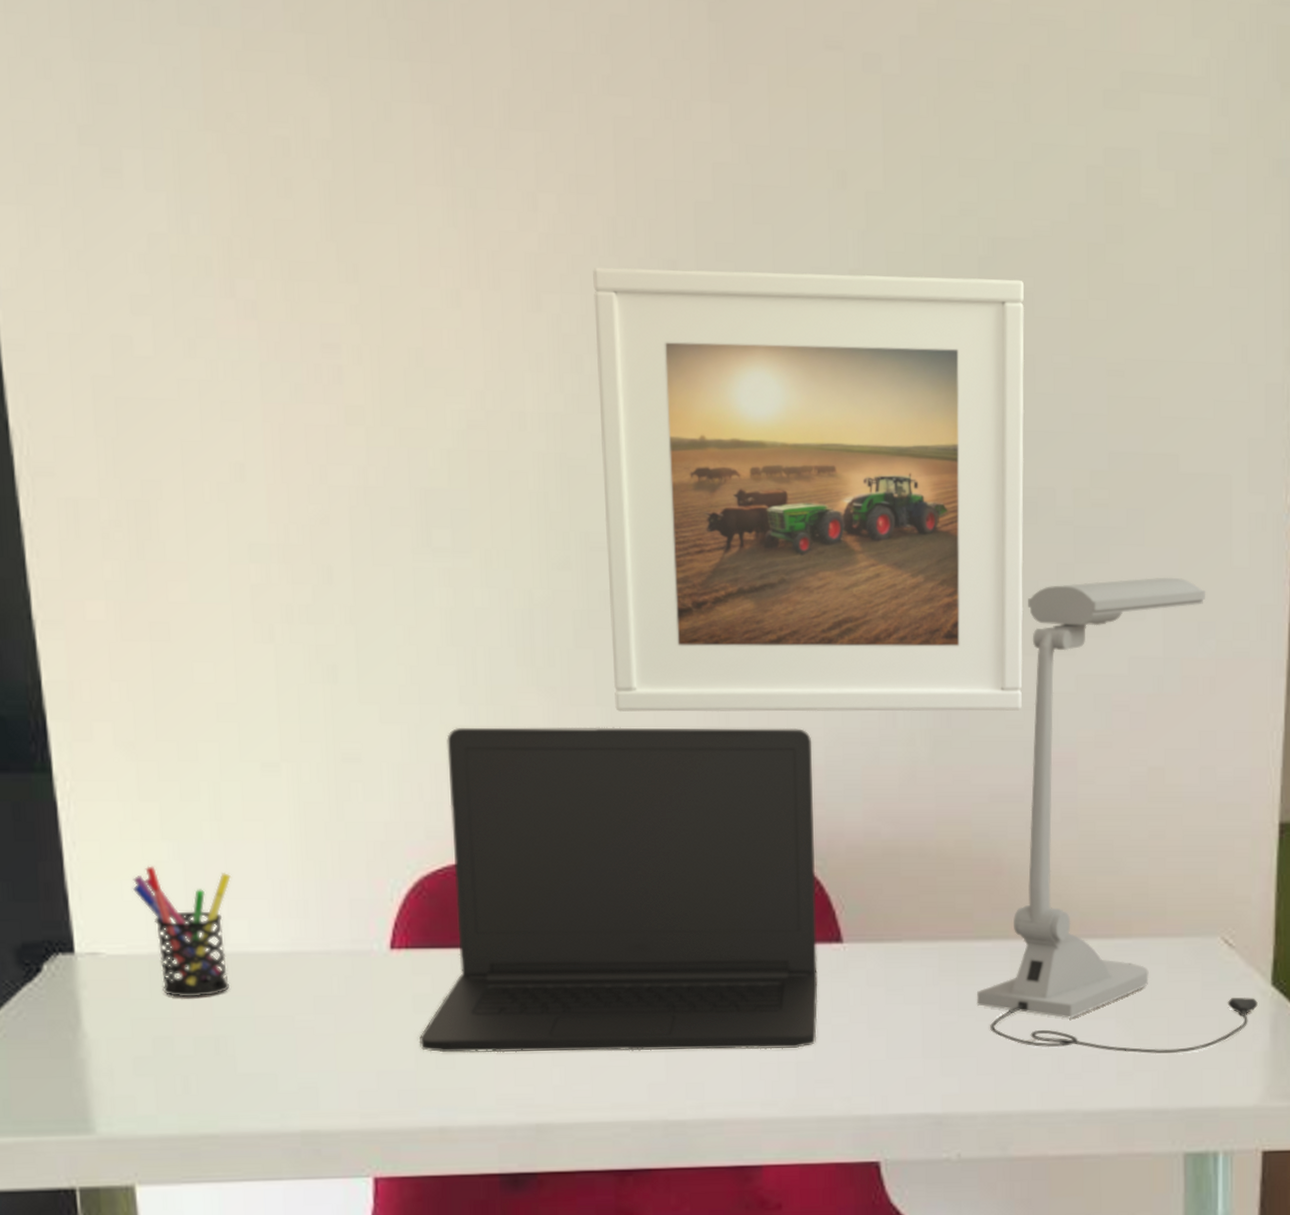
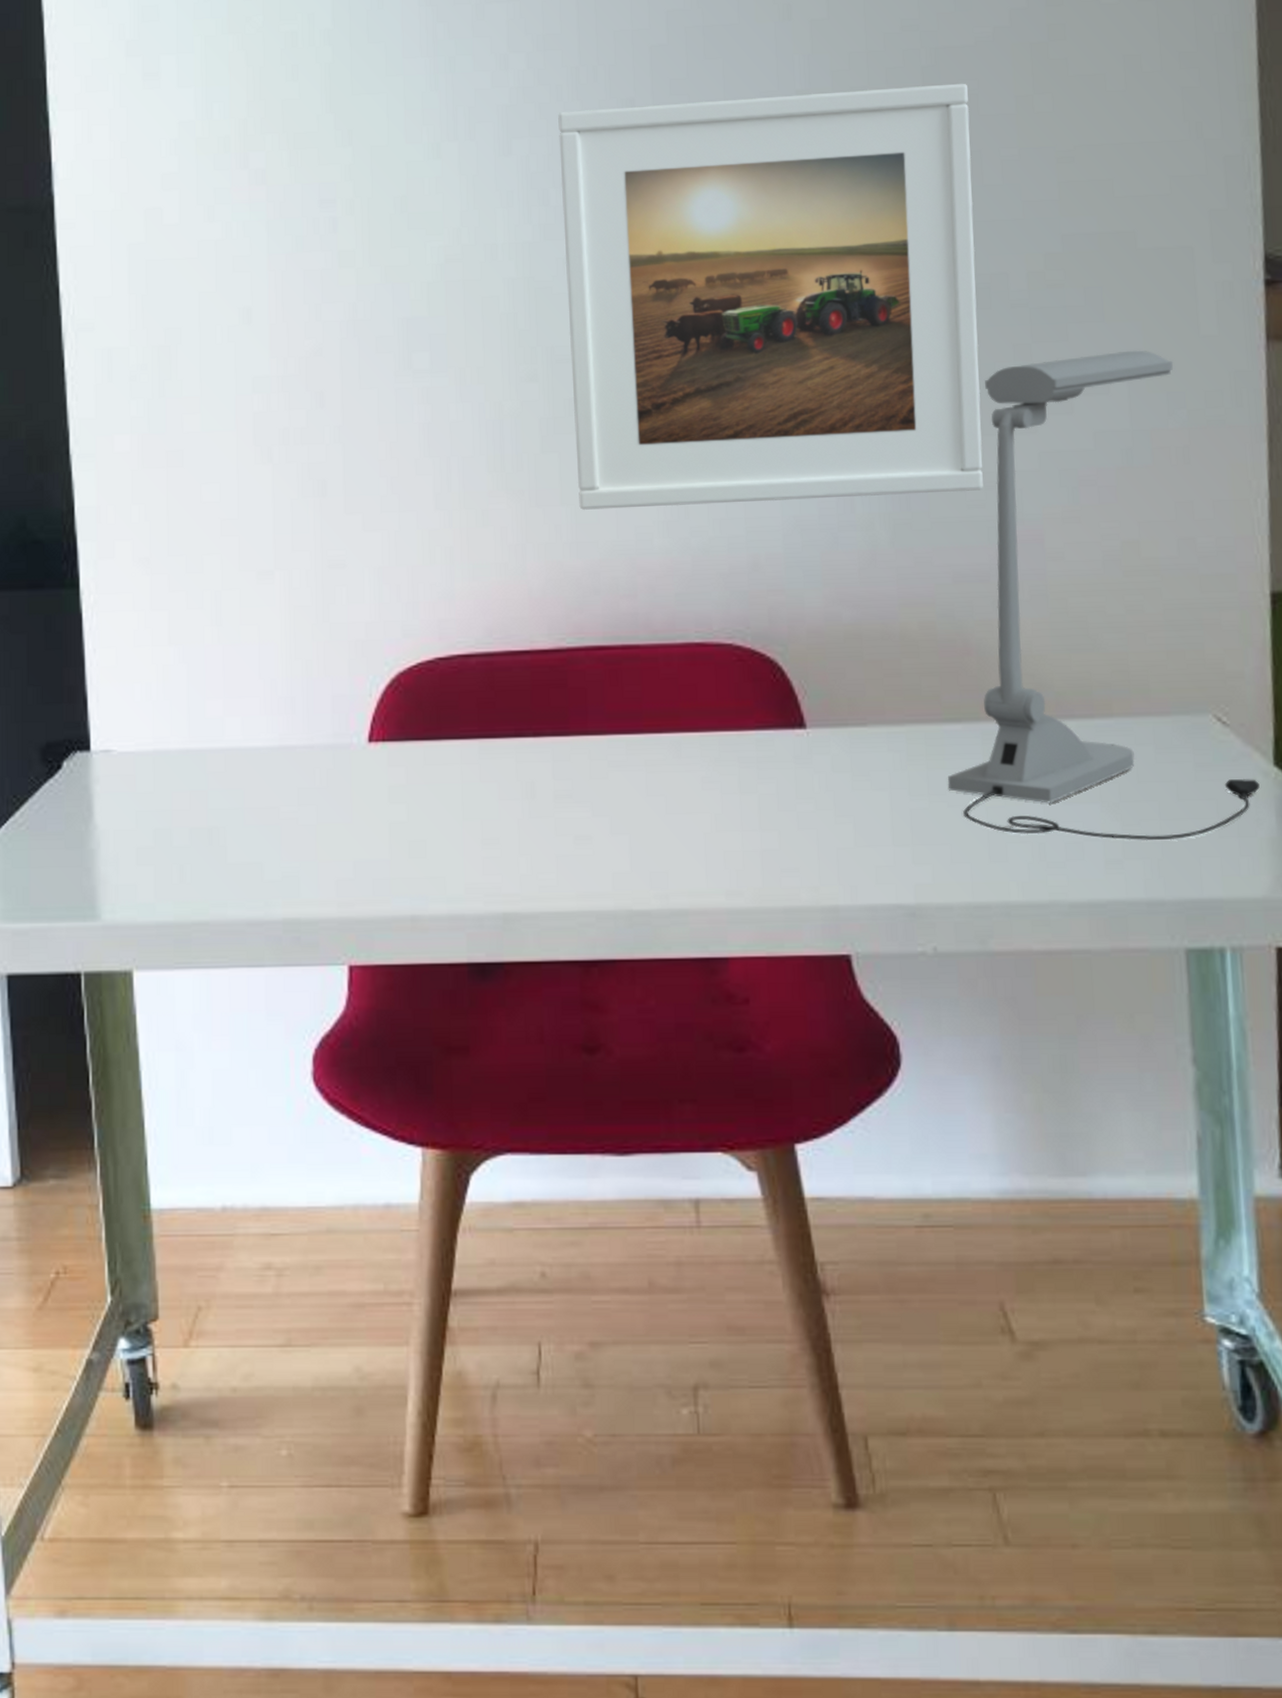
pen holder: present [132,866,232,998] -> none [142,669,229,791]
laptop: present [419,727,818,1053] -> none [394,518,782,842]

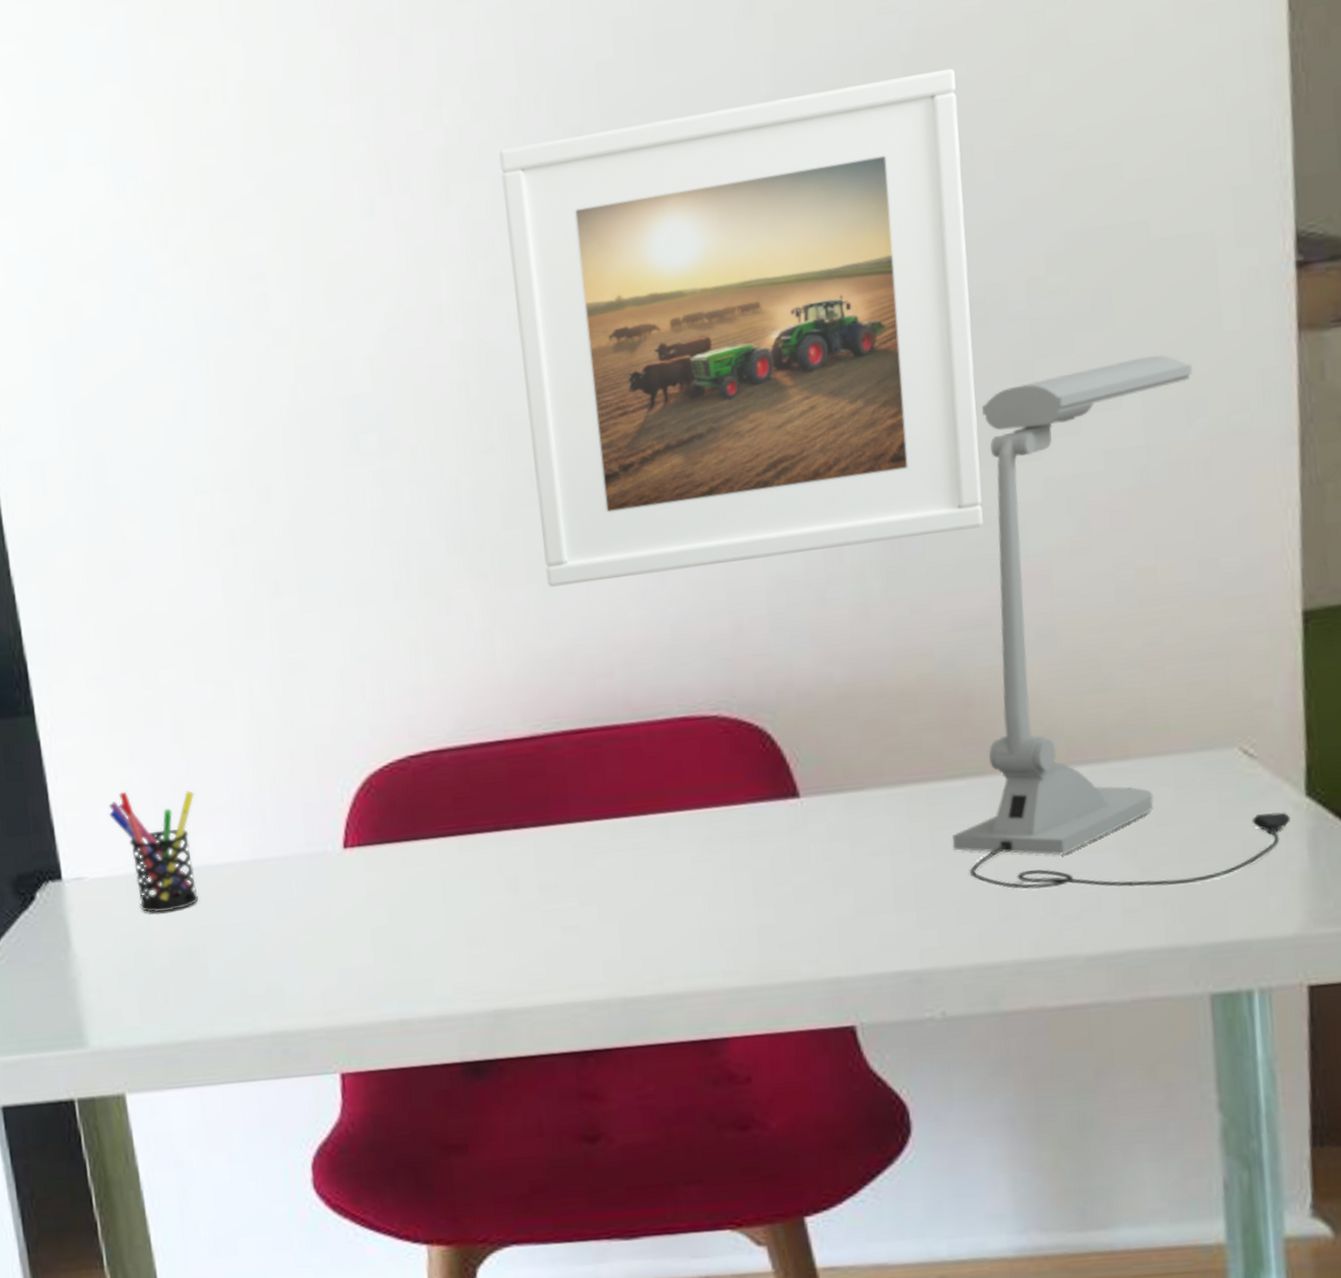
pen holder: none [142,669,229,791] -> present [108,791,198,913]

